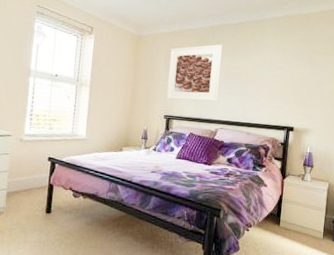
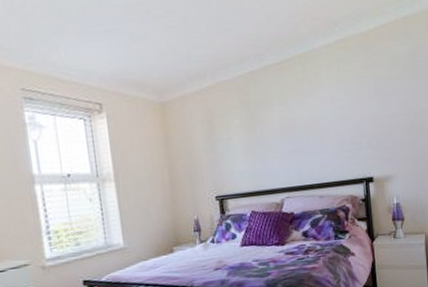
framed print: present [166,44,222,102] -> none [206,92,277,176]

